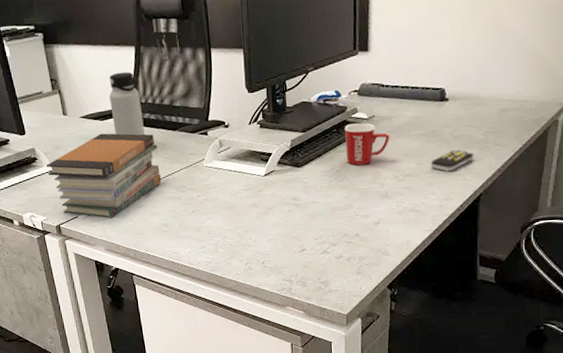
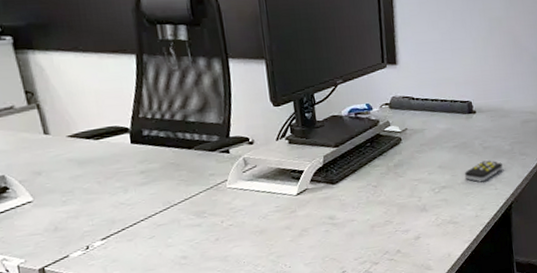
book stack: present [46,133,162,219] -> none [21,153,177,255]
water bottle: present [109,72,144,136] -> none [104,83,153,156]
mug: present [344,123,390,166] -> none [378,136,424,180]

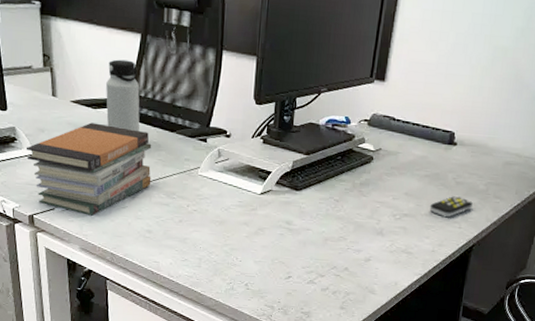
book stack: none [21,153,177,255] -> present [26,122,152,216]
water bottle: none [104,83,153,156] -> present [106,59,140,131]

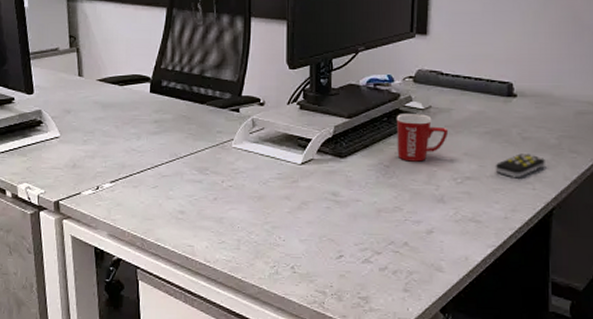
book stack: present [26,122,152,216] -> none [51,100,182,198]
water bottle: present [106,59,140,131] -> none [132,35,168,106]
mug: none [347,154,394,198] -> present [396,114,449,162]

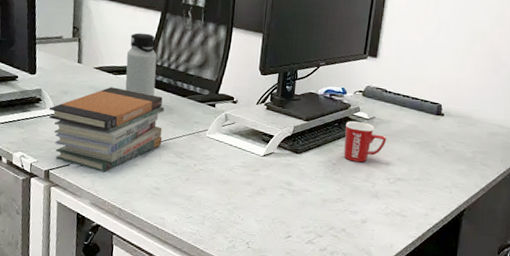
book stack: none [51,100,182,198] -> present [49,87,165,172]
water bottle: none [132,35,168,106] -> present [125,33,157,96]
remote control: present [495,152,545,178] -> none [421,162,461,183]

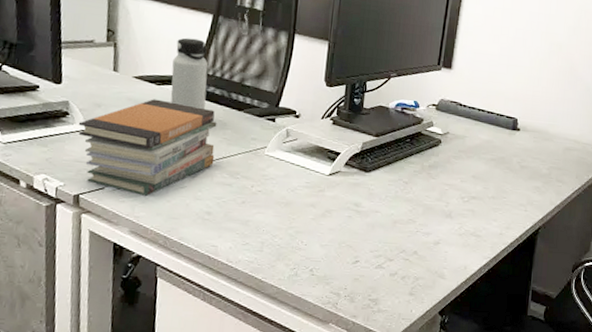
mug: present [343,121,387,163] -> none [416,137,462,181]

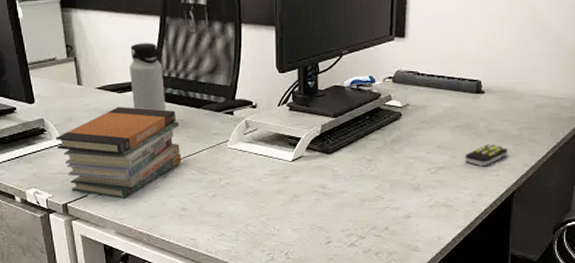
remote control: none [496,178,537,201] -> present [464,143,508,167]

